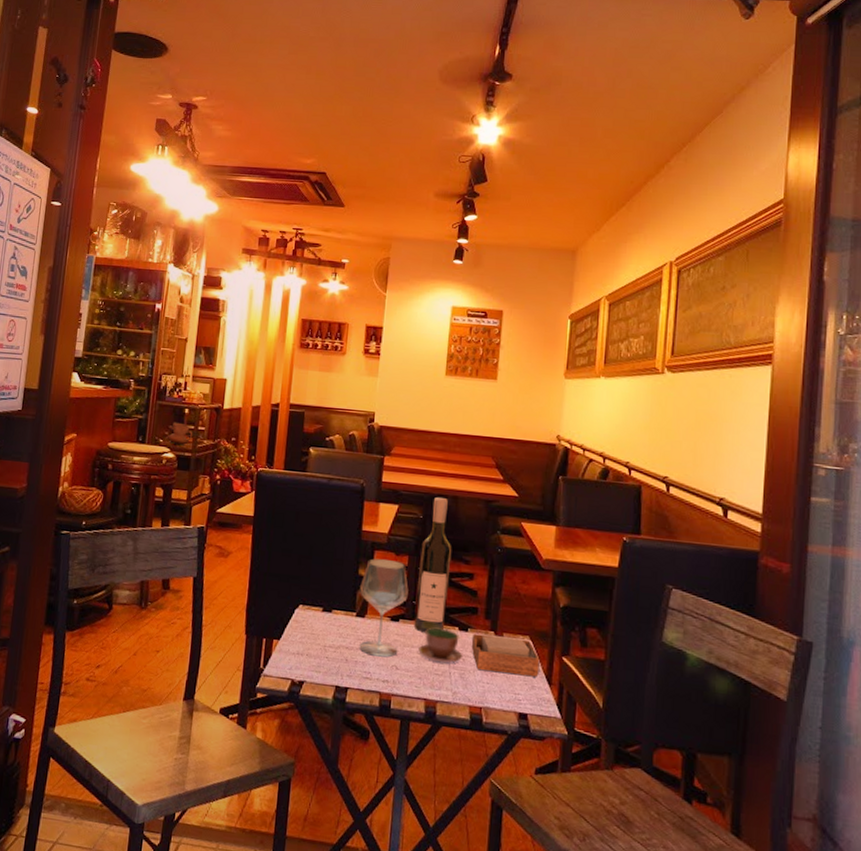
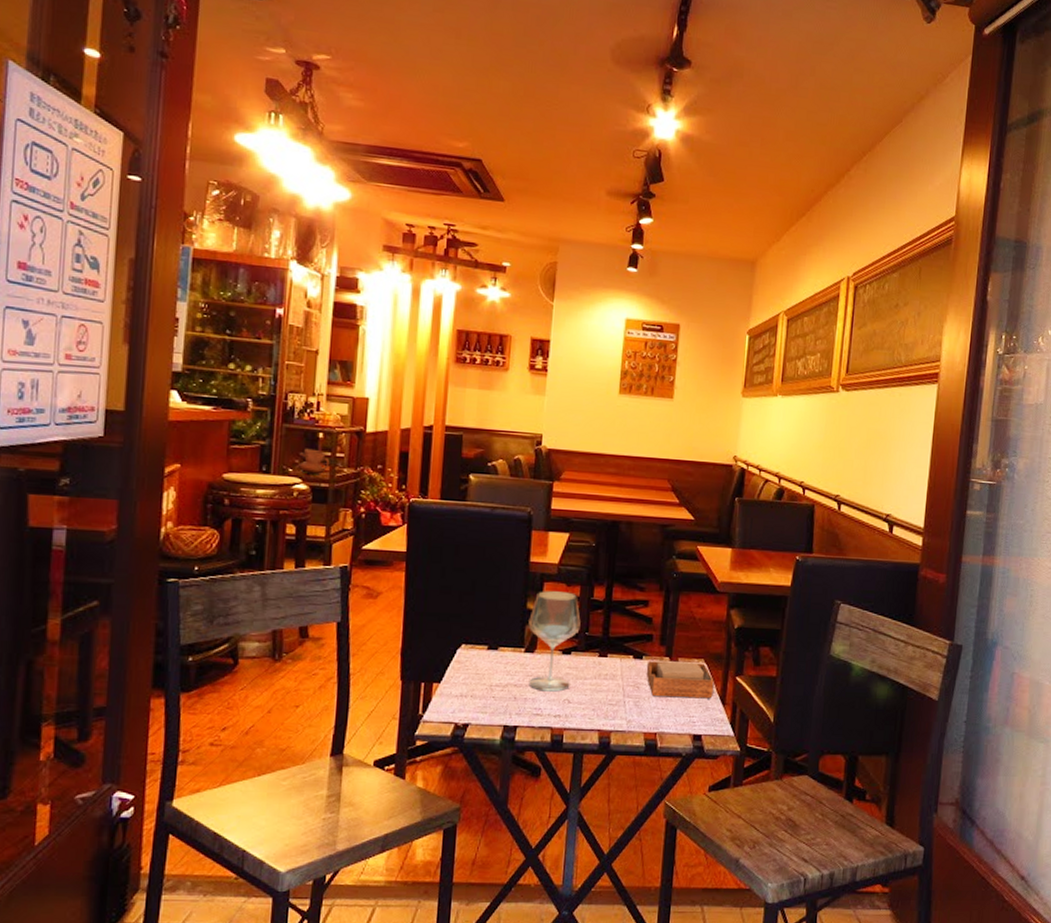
bottle: present [414,497,452,633] -> none [586,524,627,664]
cup: present [418,628,463,663] -> none [592,657,638,693]

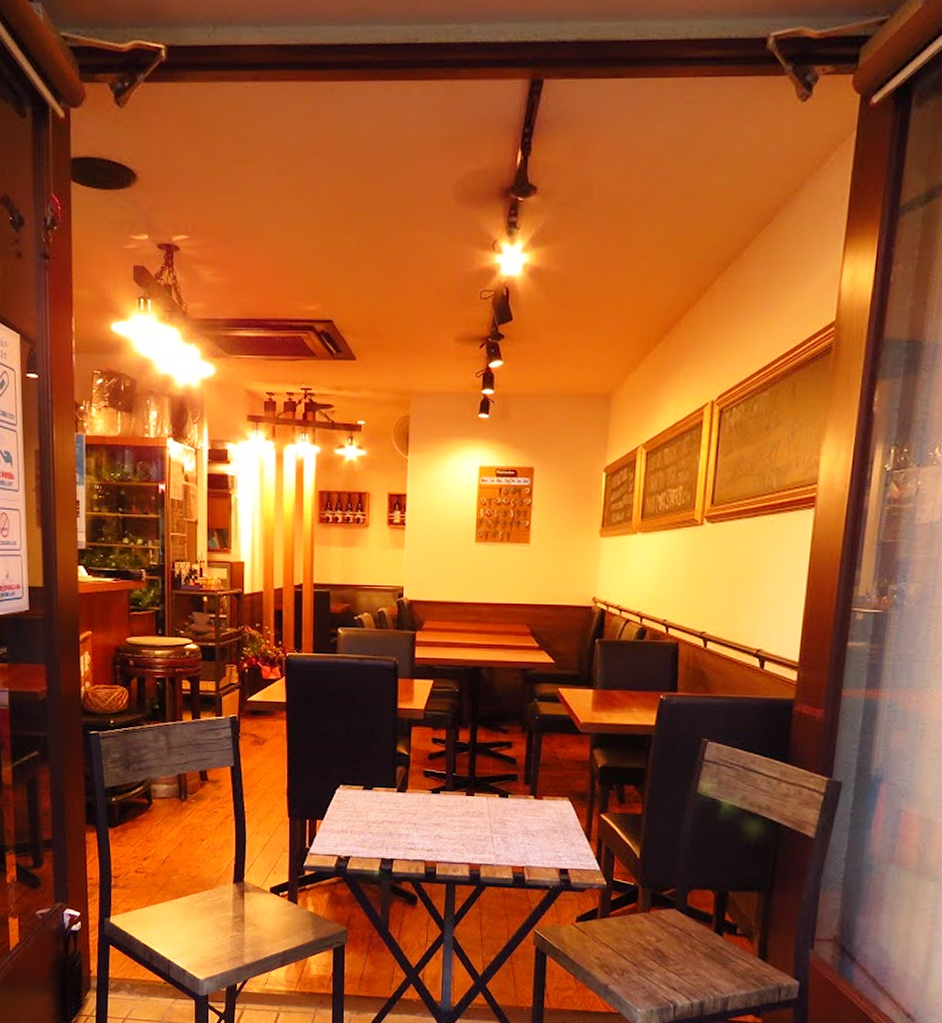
wine glass: present [528,590,581,692] -> none [399,734,448,828]
napkin holder: present [646,661,714,699] -> none [512,799,579,835]

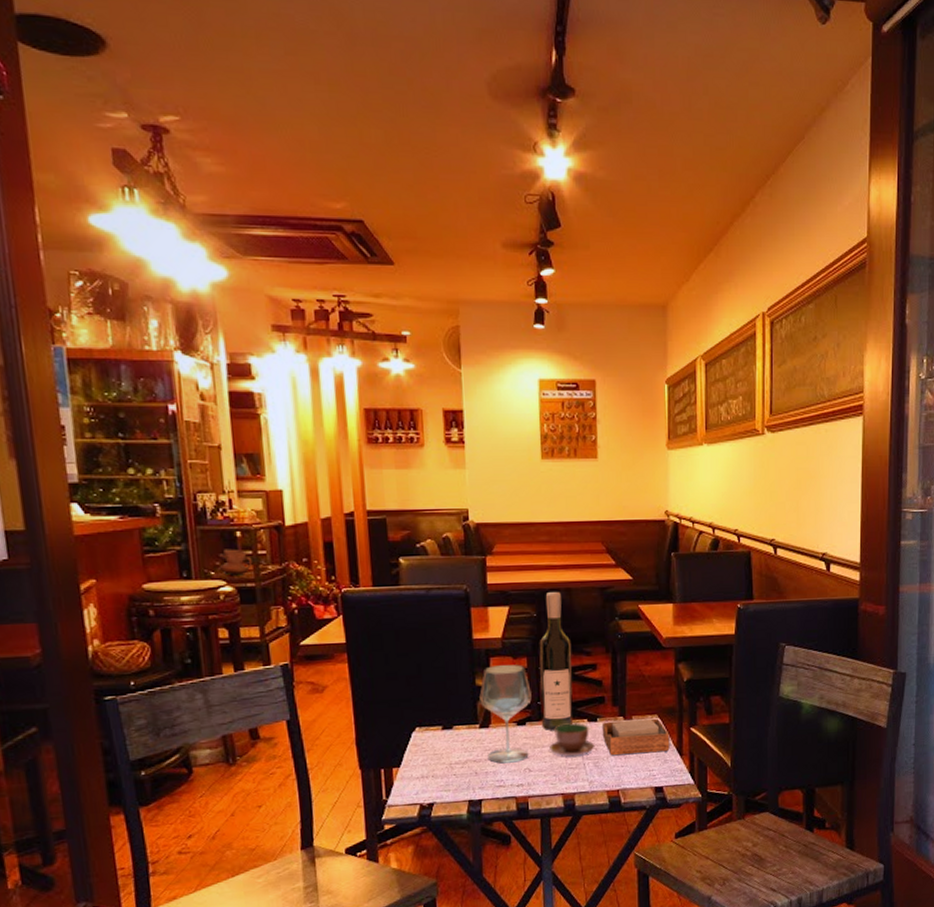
wine glass: none [399,734,448,828] -> present [479,664,532,764]
bottle: none [454,670,490,802] -> present [539,592,574,731]
cup: none [460,796,504,829] -> present [550,723,595,757]
napkin holder: none [512,799,579,835] -> present [601,718,670,756]

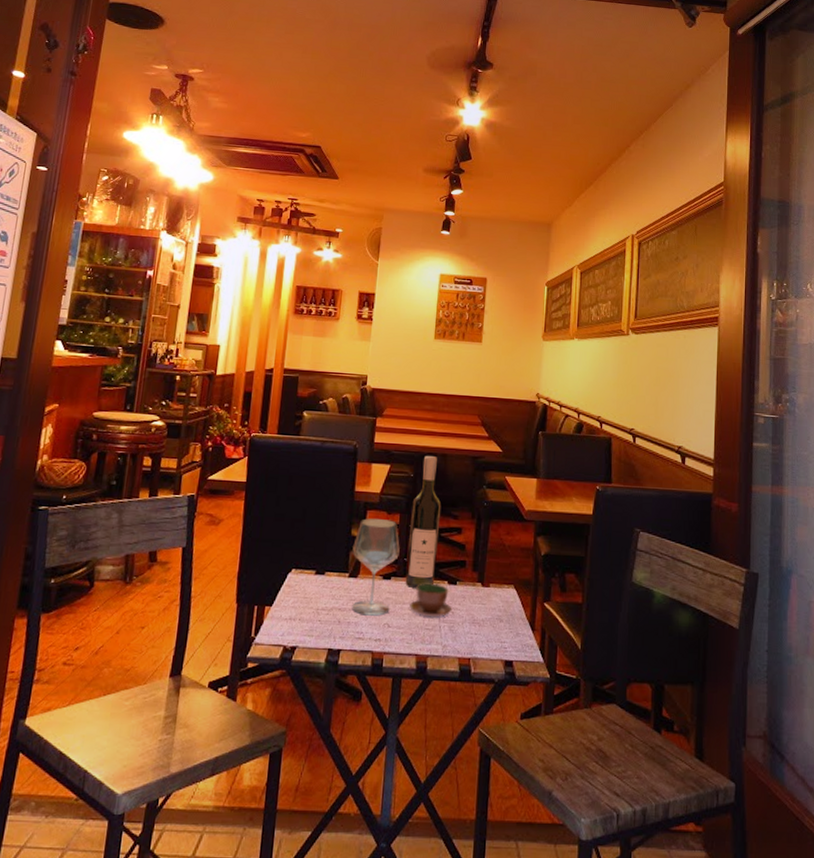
ceramic jug: present [218,549,253,576] -> none [156,389,184,413]
napkin holder: present [601,718,670,756] -> none [460,586,524,625]

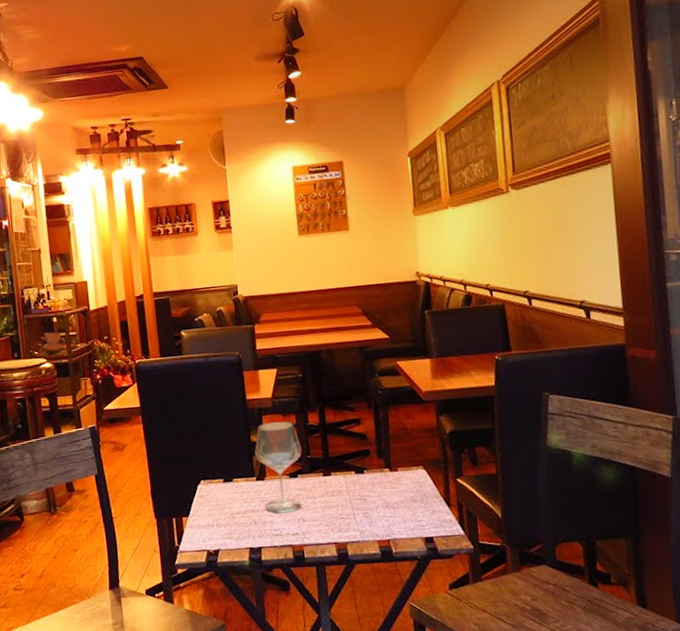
ceramic jug: none [156,389,184,413] -> present [40,332,66,354]
bottle: present [405,456,442,589] -> none [305,353,342,483]
cup: present [410,583,453,618] -> none [321,475,364,507]

